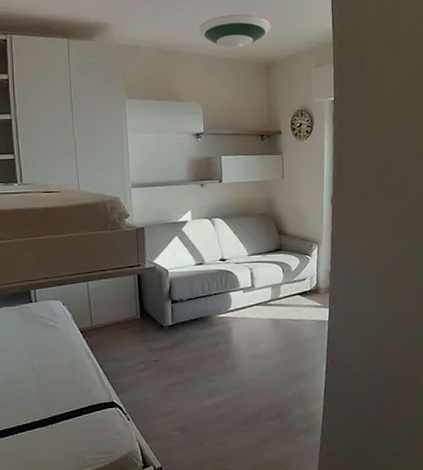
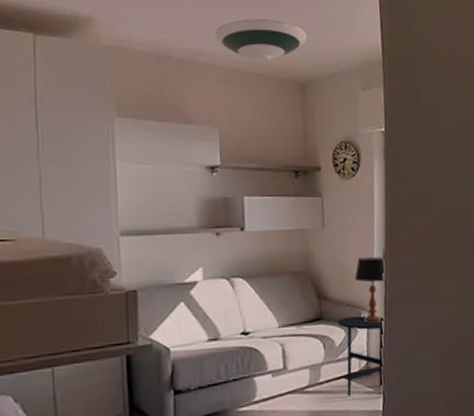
side table: none [293,248,332,311] -> present [337,316,385,398]
table lamp: none [307,201,333,254] -> present [354,256,386,325]

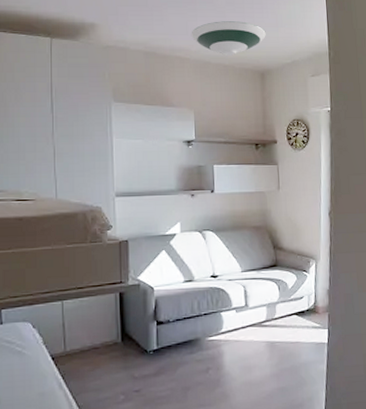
side table: present [337,316,385,398] -> none [290,264,330,332]
table lamp: present [354,256,386,325] -> none [304,214,331,271]

